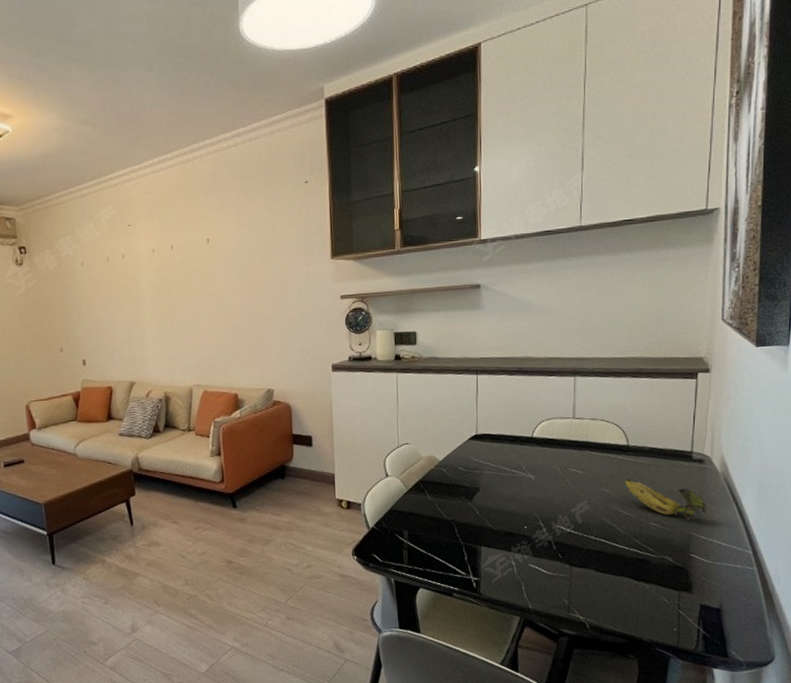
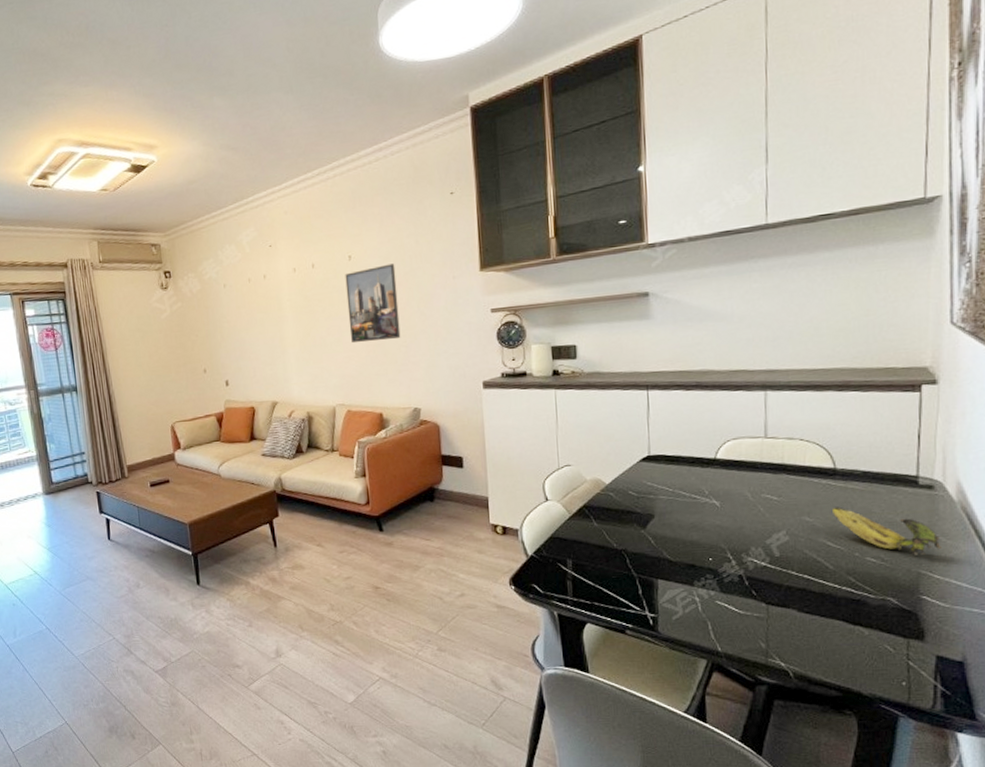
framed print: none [203,248,256,324] -> present [345,263,401,342]

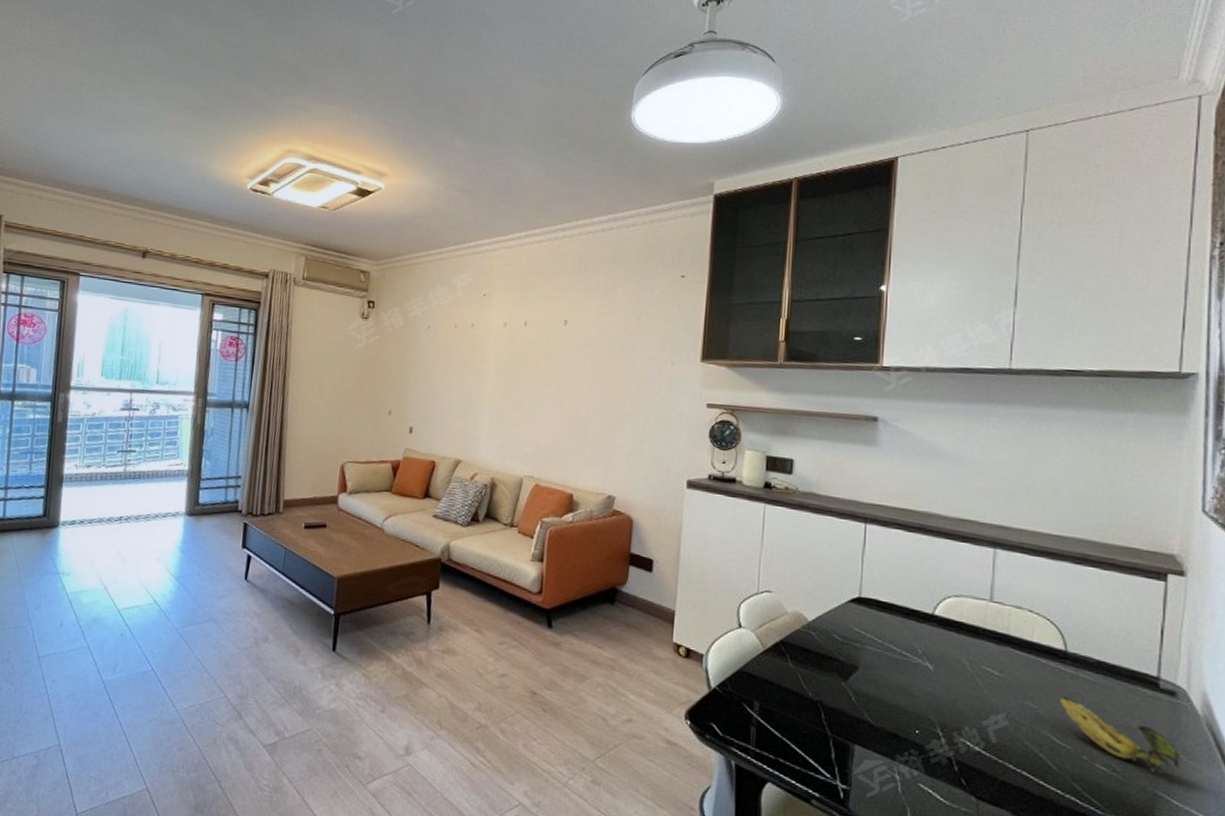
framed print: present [345,263,401,342] -> none [552,336,612,416]

